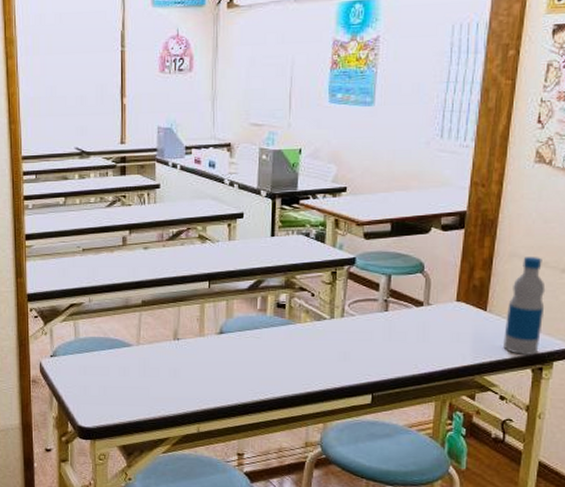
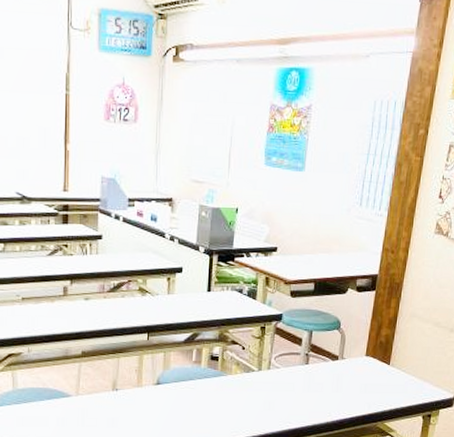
bottle: present [503,257,546,356] -> none [401,318,437,405]

